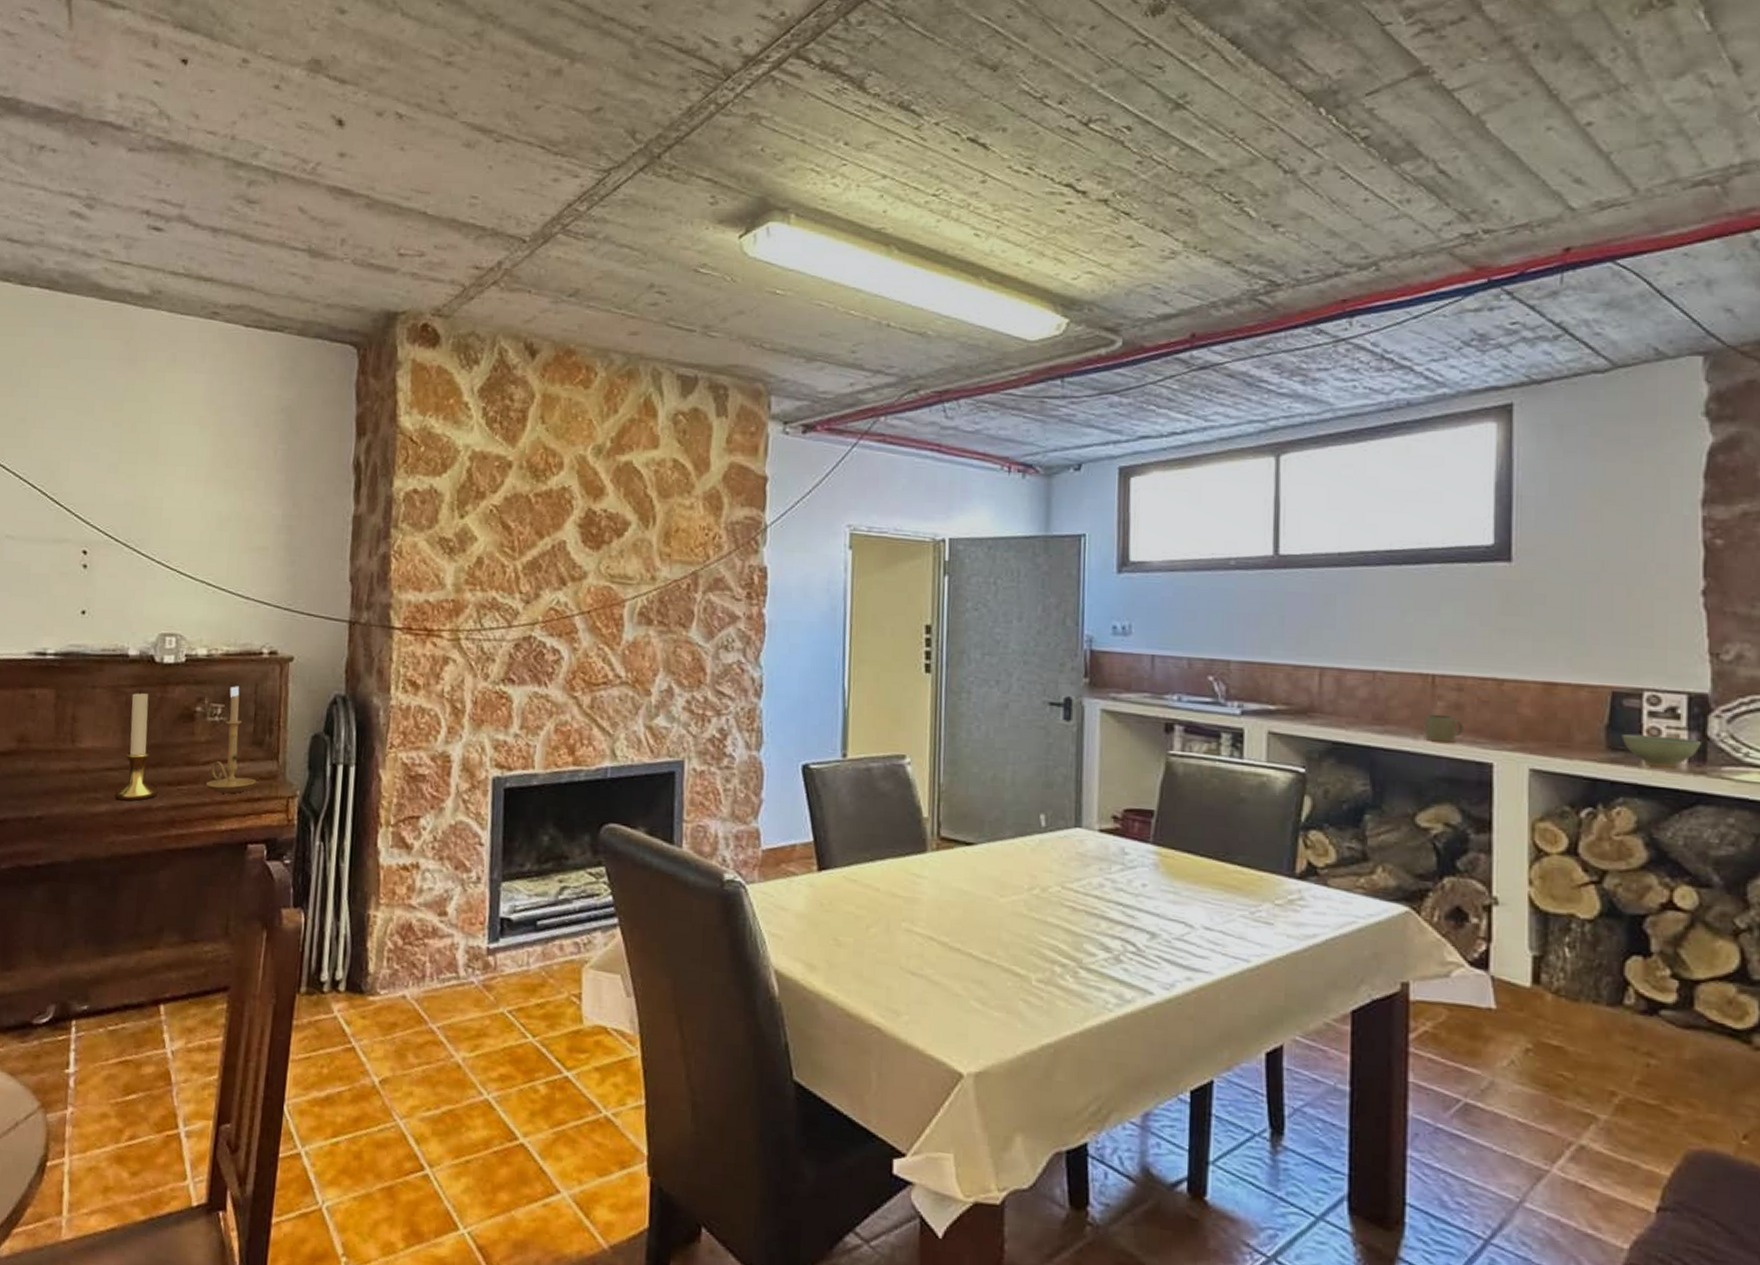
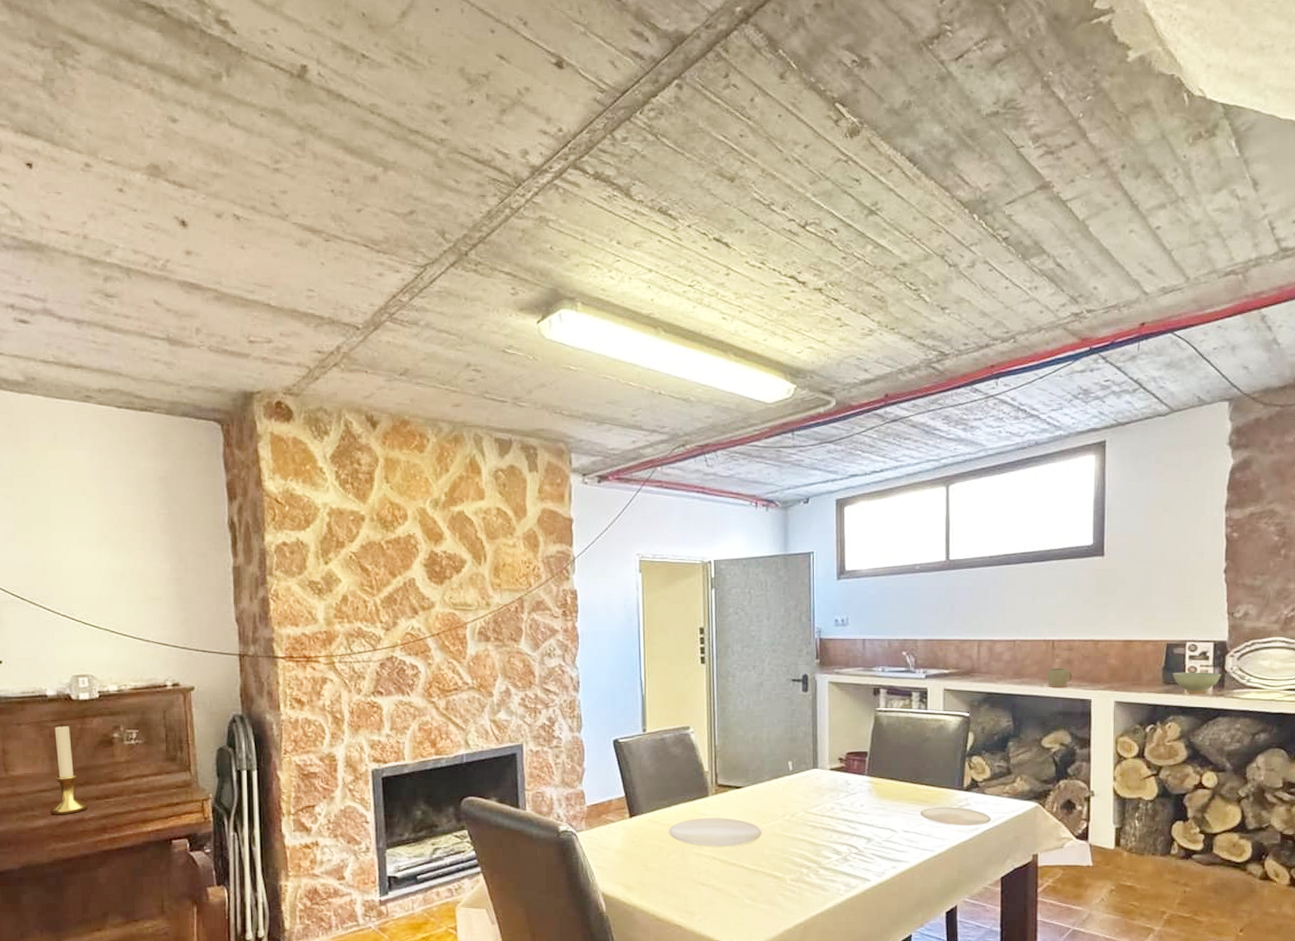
candle holder: present [206,686,257,794] -> none [130,714,174,802]
plate: none [869,880,1000,926] -> present [668,818,763,848]
plate: none [1228,897,1337,933] -> present [919,806,991,827]

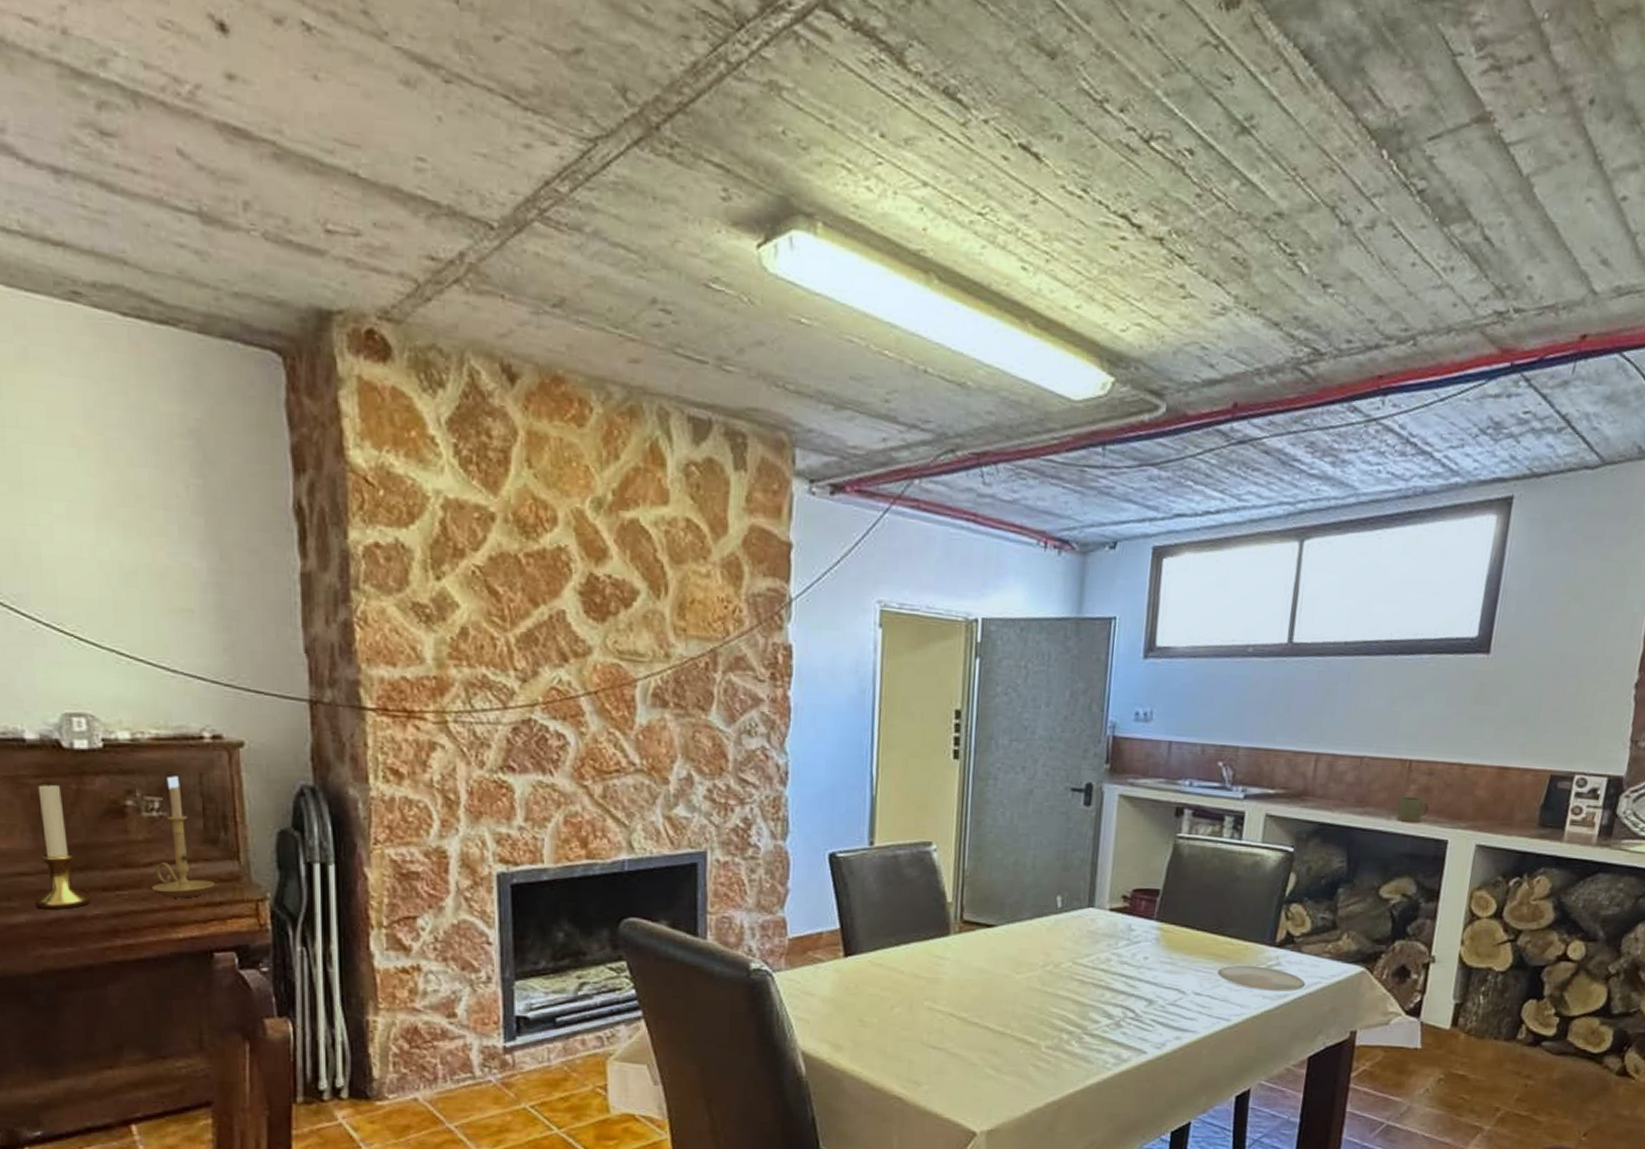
candle holder: none [130,714,174,802] -> present [152,776,215,898]
plate: present [668,818,763,848] -> none [894,962,1016,1002]
bowl: present [1172,672,1222,693] -> none [1551,812,1612,842]

